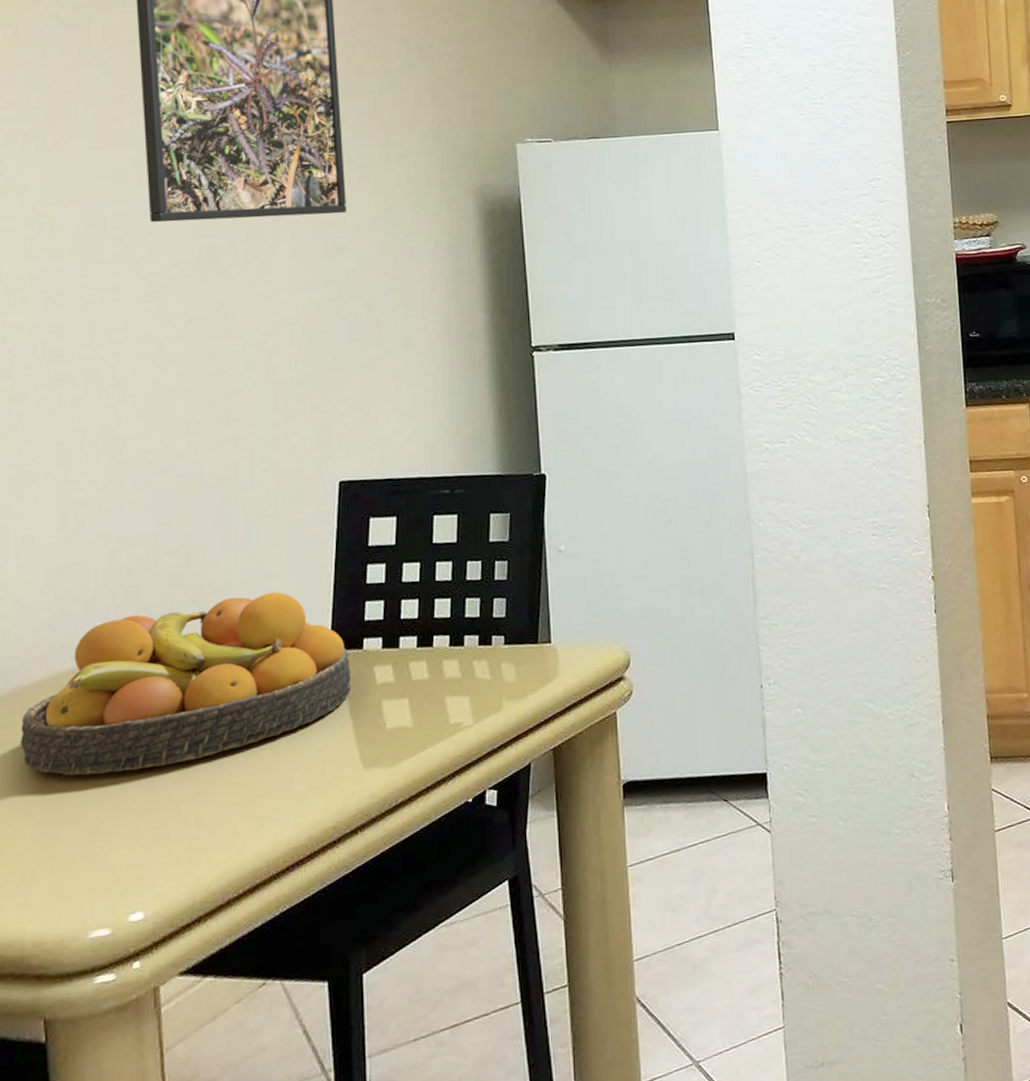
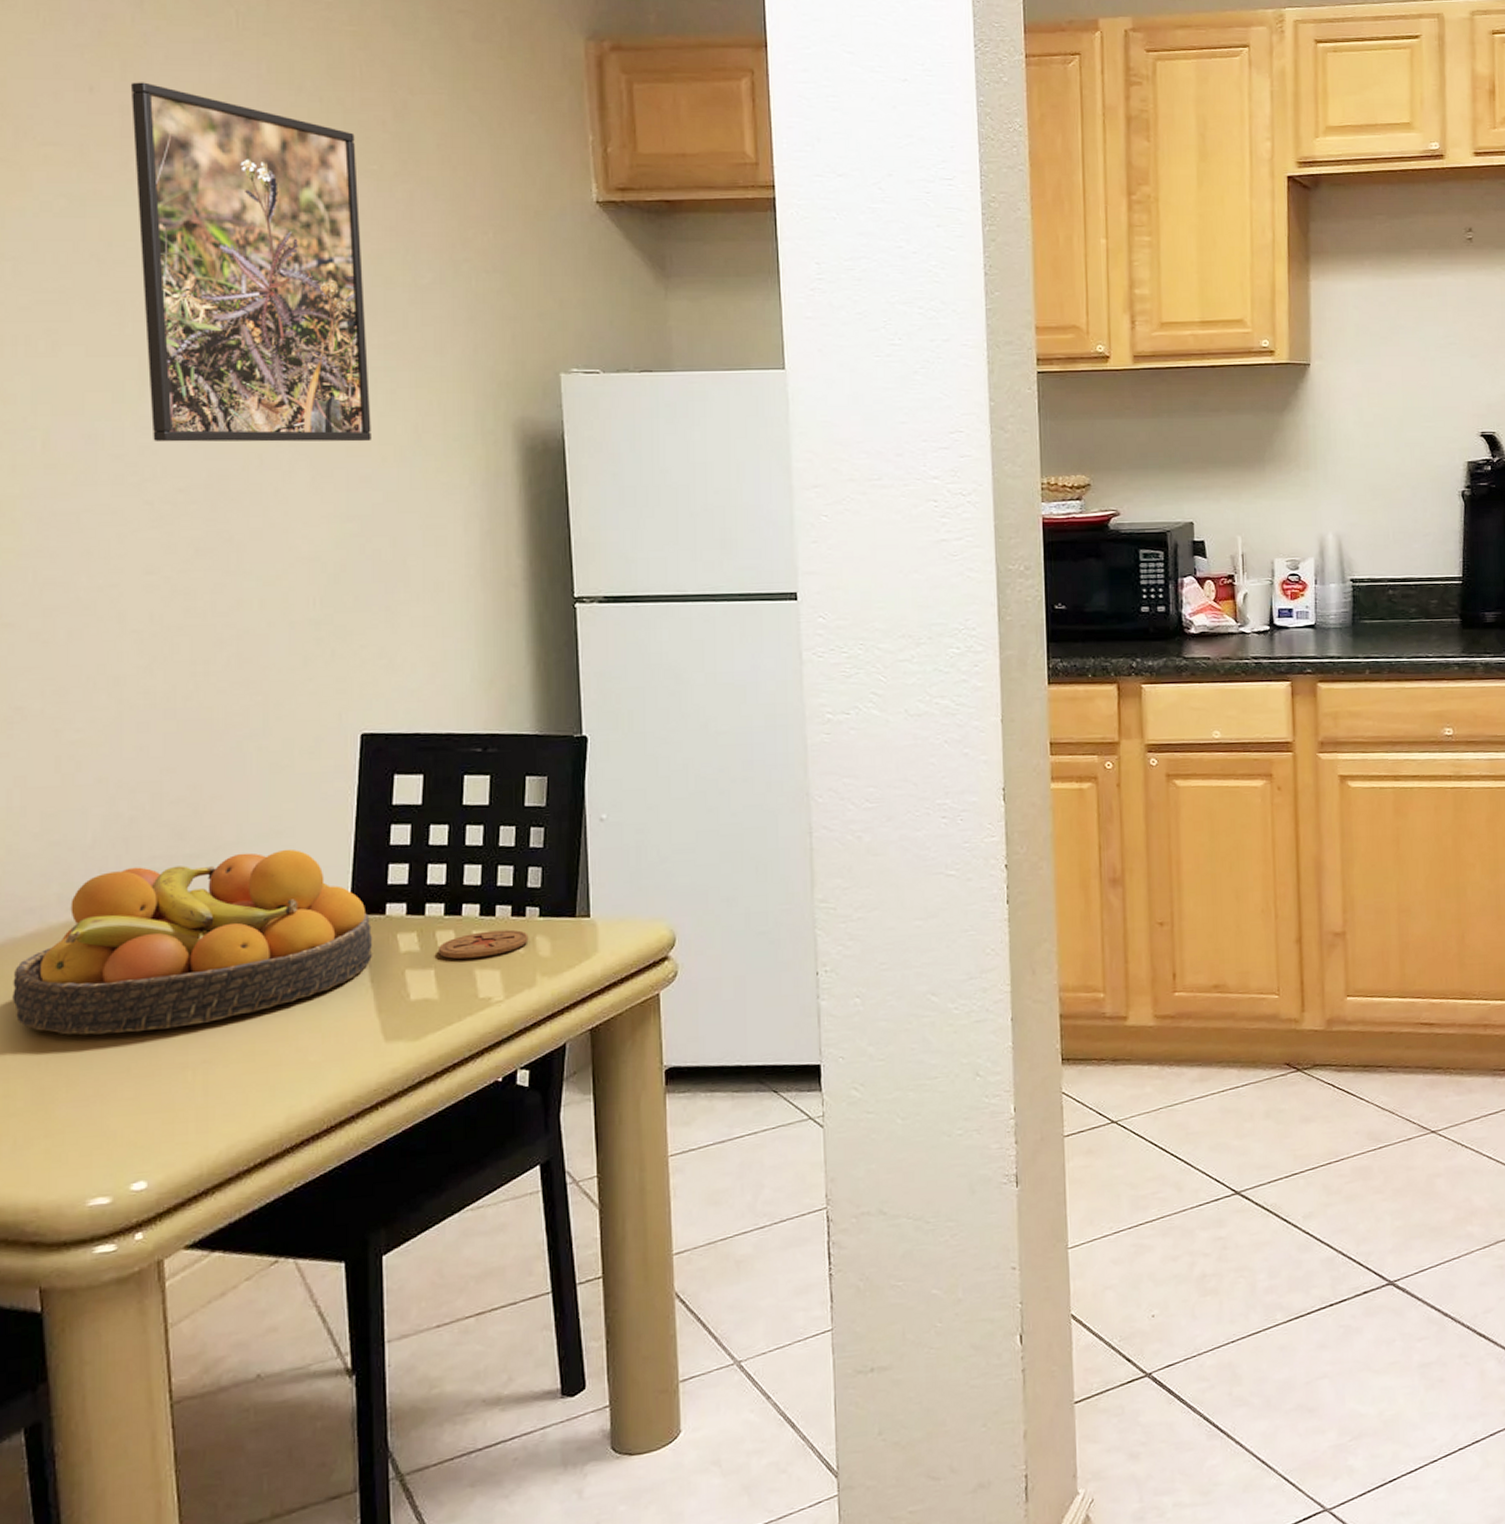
coaster: none [411,658,495,688] -> present [437,929,529,960]

